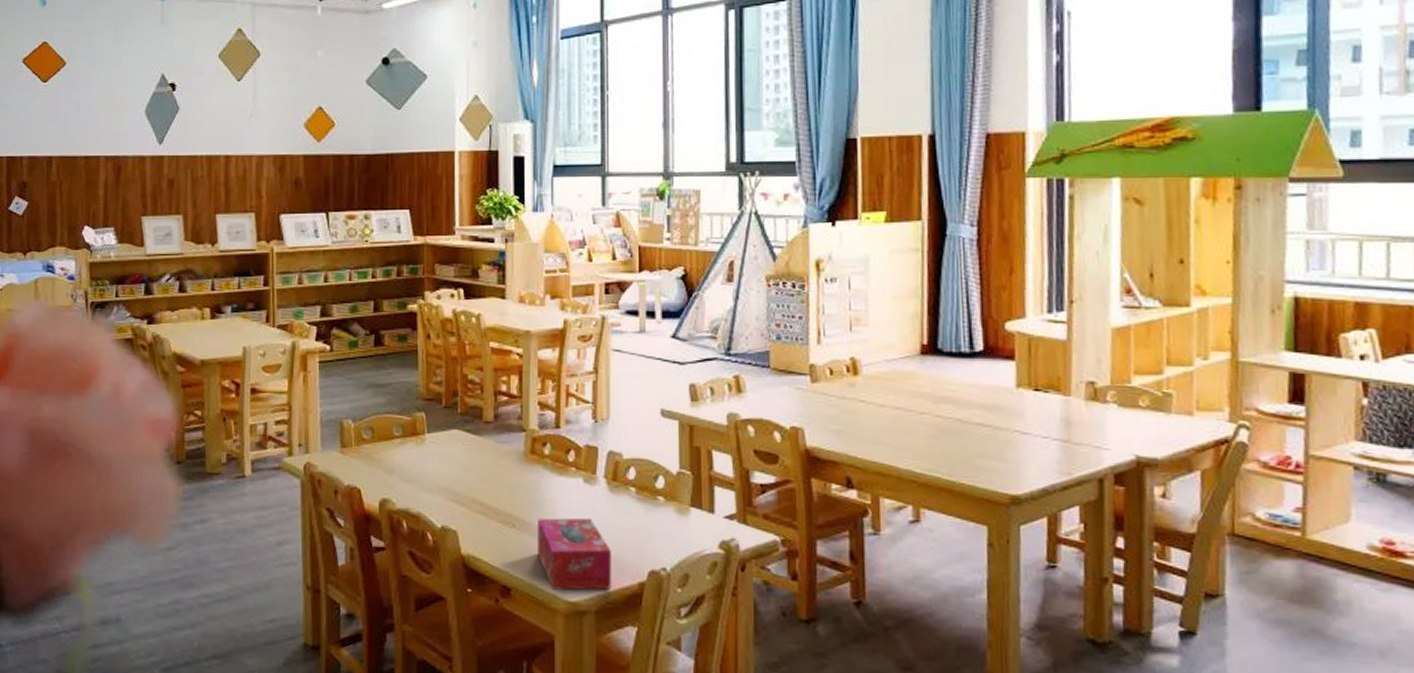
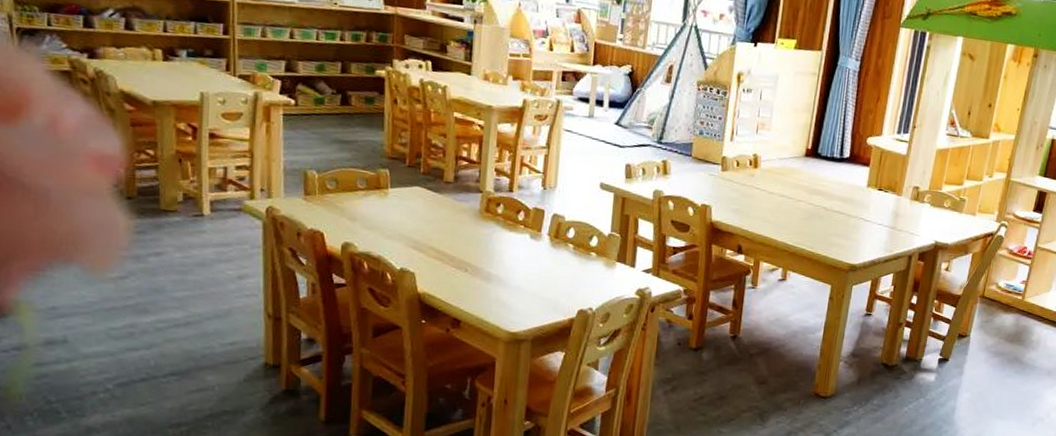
tissue box: present [538,517,611,591] -> none [486,265,549,324]

